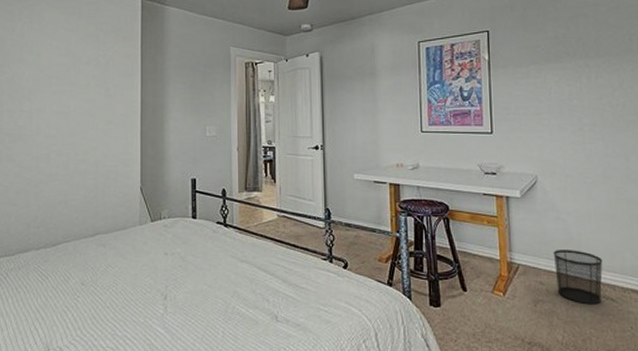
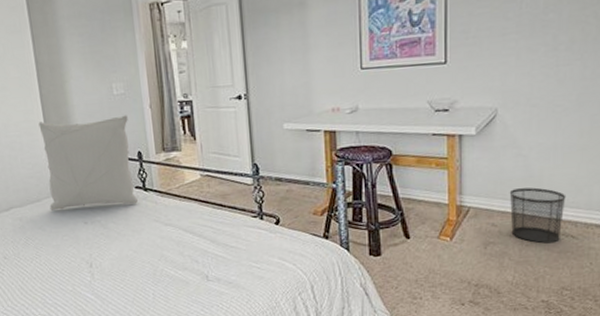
pillow: none [134,155,219,239] -> present [38,115,139,211]

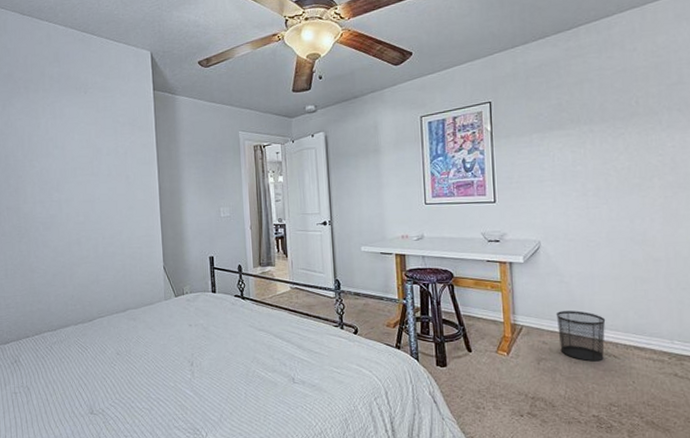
pillow: present [38,115,139,211] -> none [157,234,237,313]

